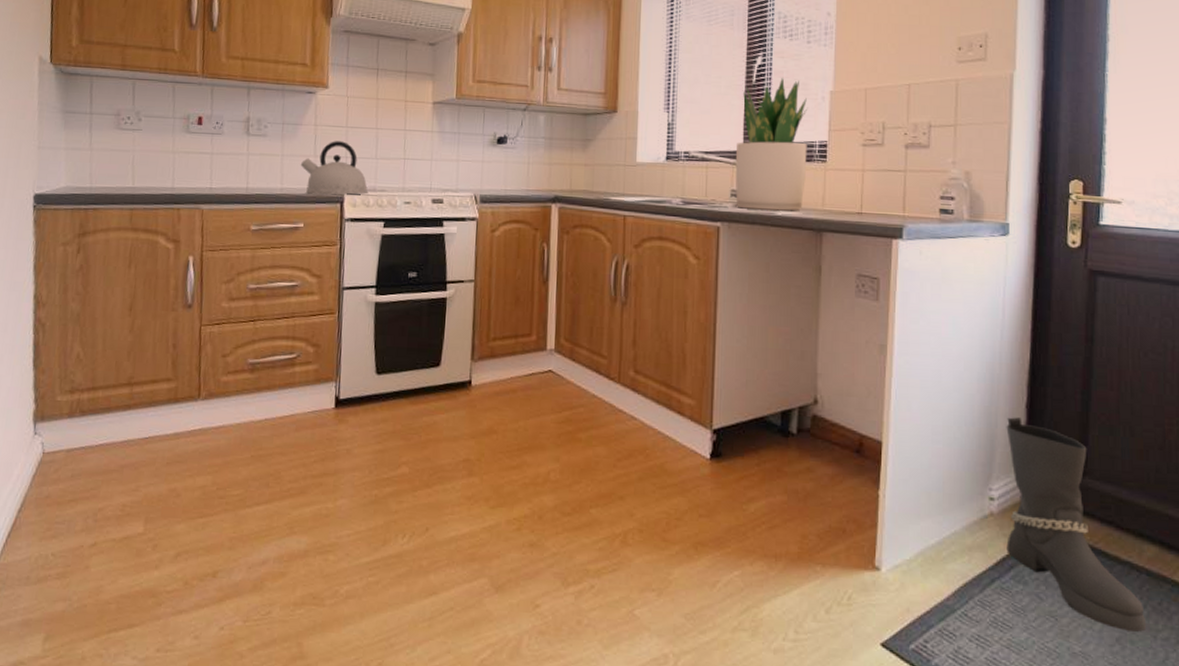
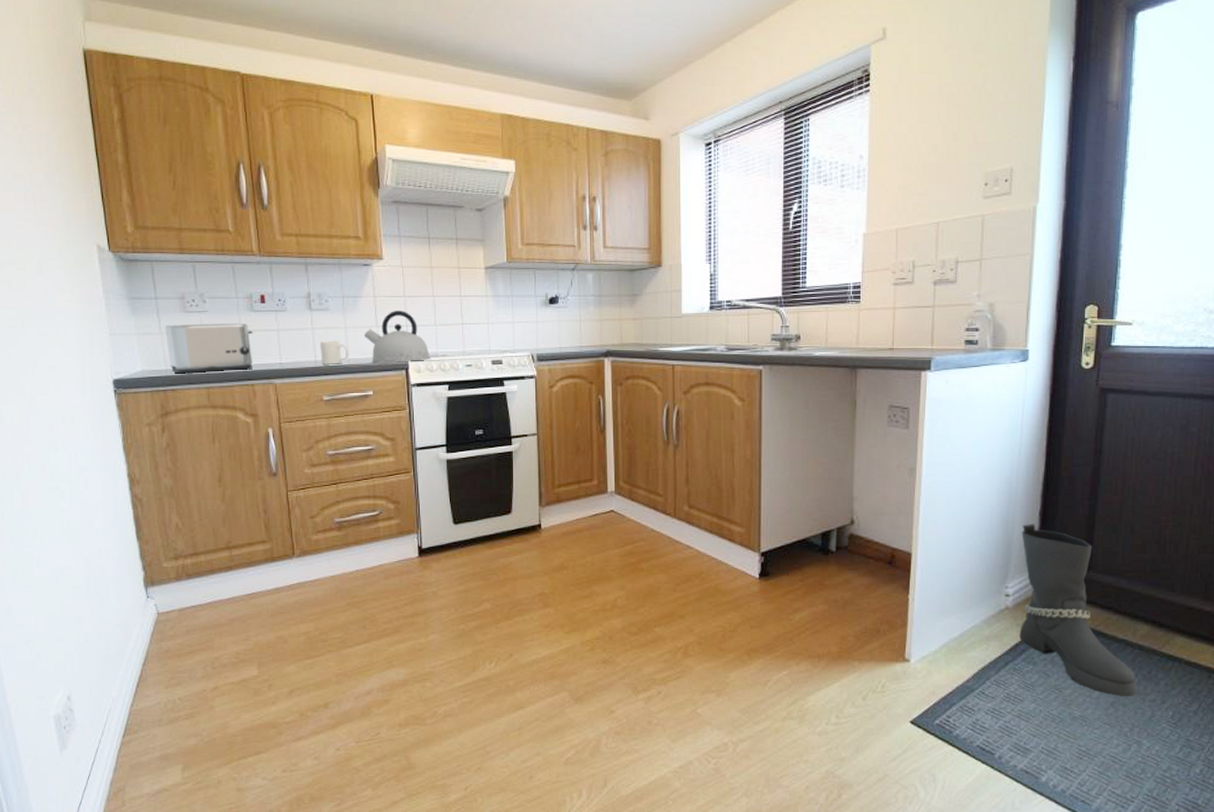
toaster: none [95,141,186,195] -> present [164,323,253,375]
mug: none [253,167,283,193] -> present [320,340,348,364]
planter: present [735,78,808,211] -> none [775,223,842,351]

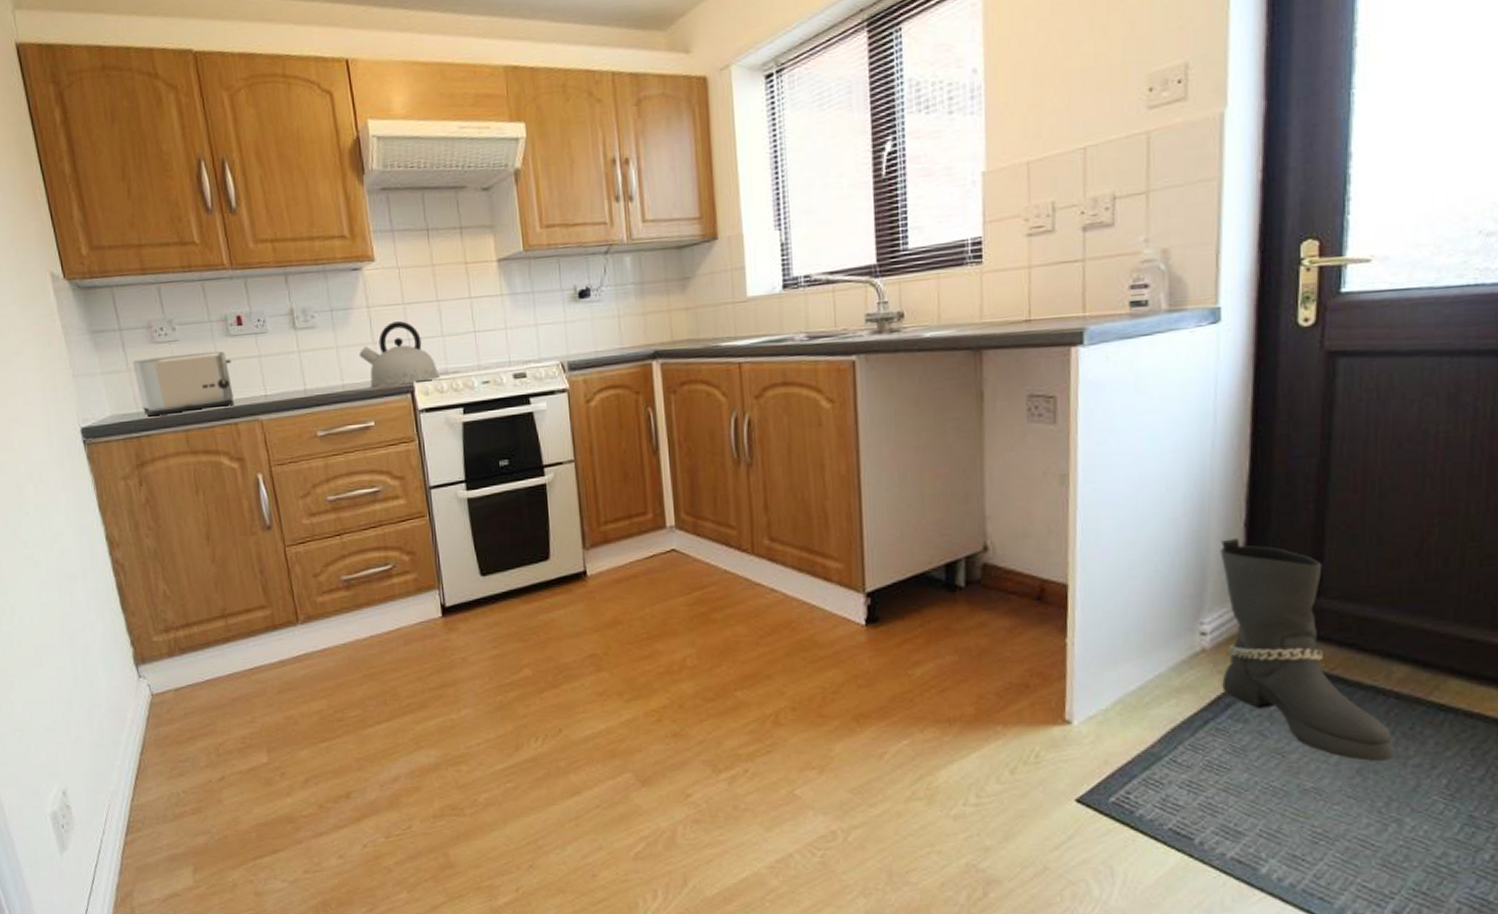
mug: present [320,340,348,364] -> none [309,363,343,394]

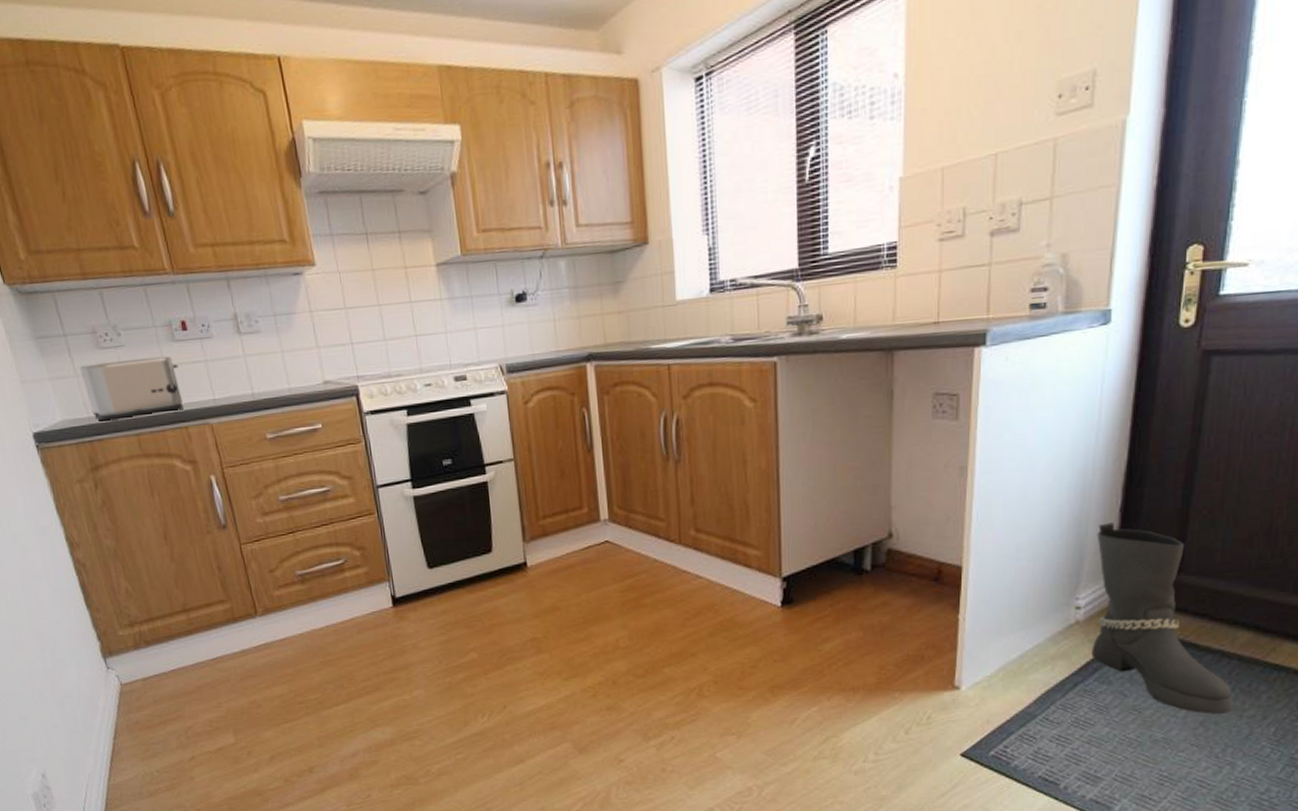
kettle: present [358,321,440,389] -> none [303,325,384,392]

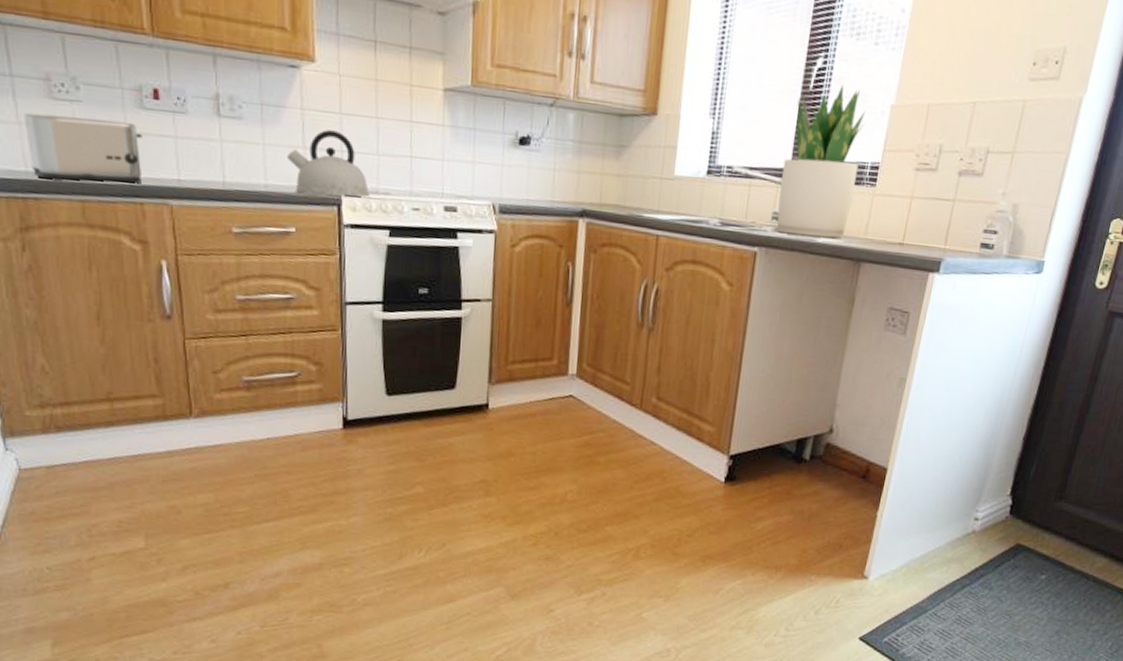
kettle: none [303,325,384,392] -> present [286,130,370,197]
planter: none [789,170,874,337] -> present [777,86,865,239]
boot: present [1091,523,1234,714] -> none [980,448,1084,626]

